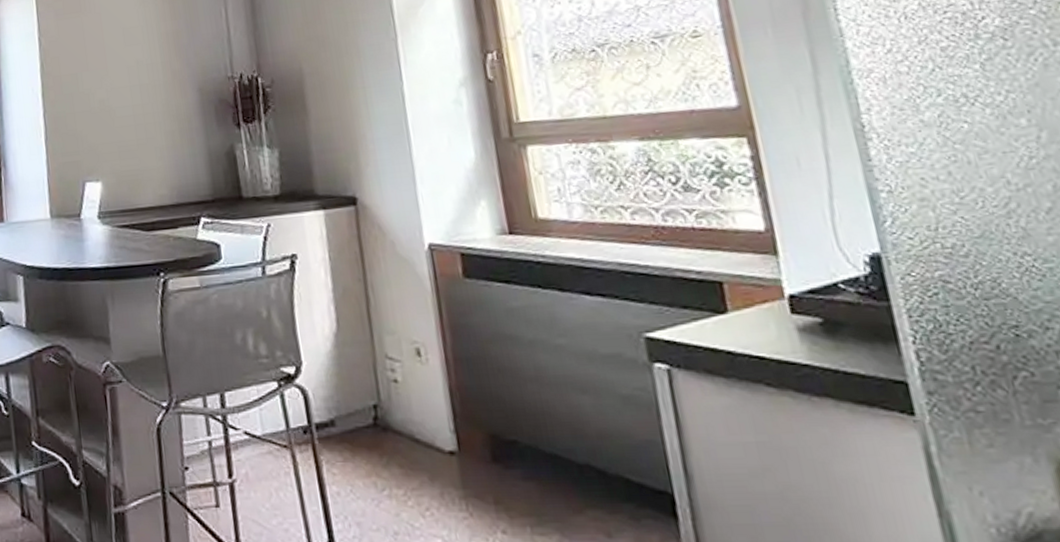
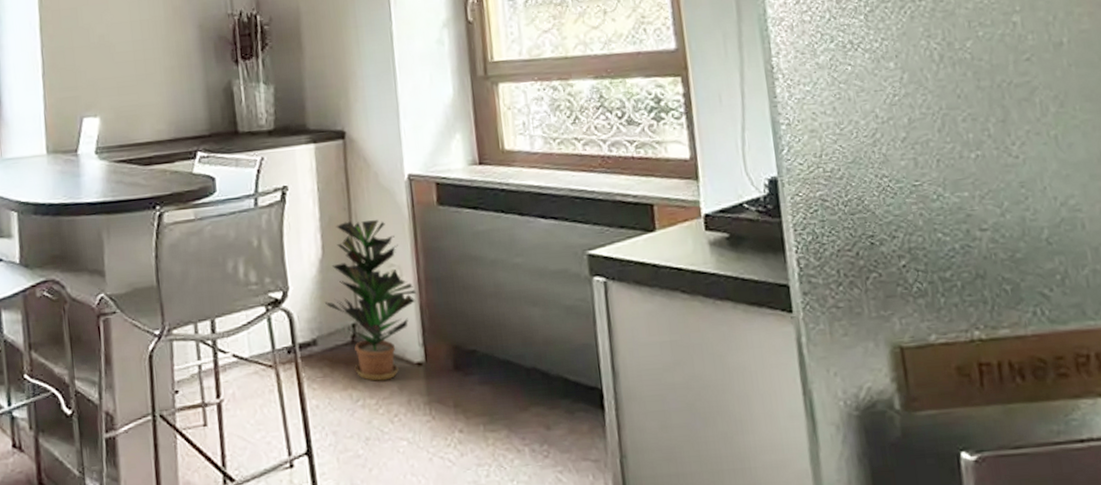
potted plant: none [342,292,445,470] -> present [325,220,417,381]

